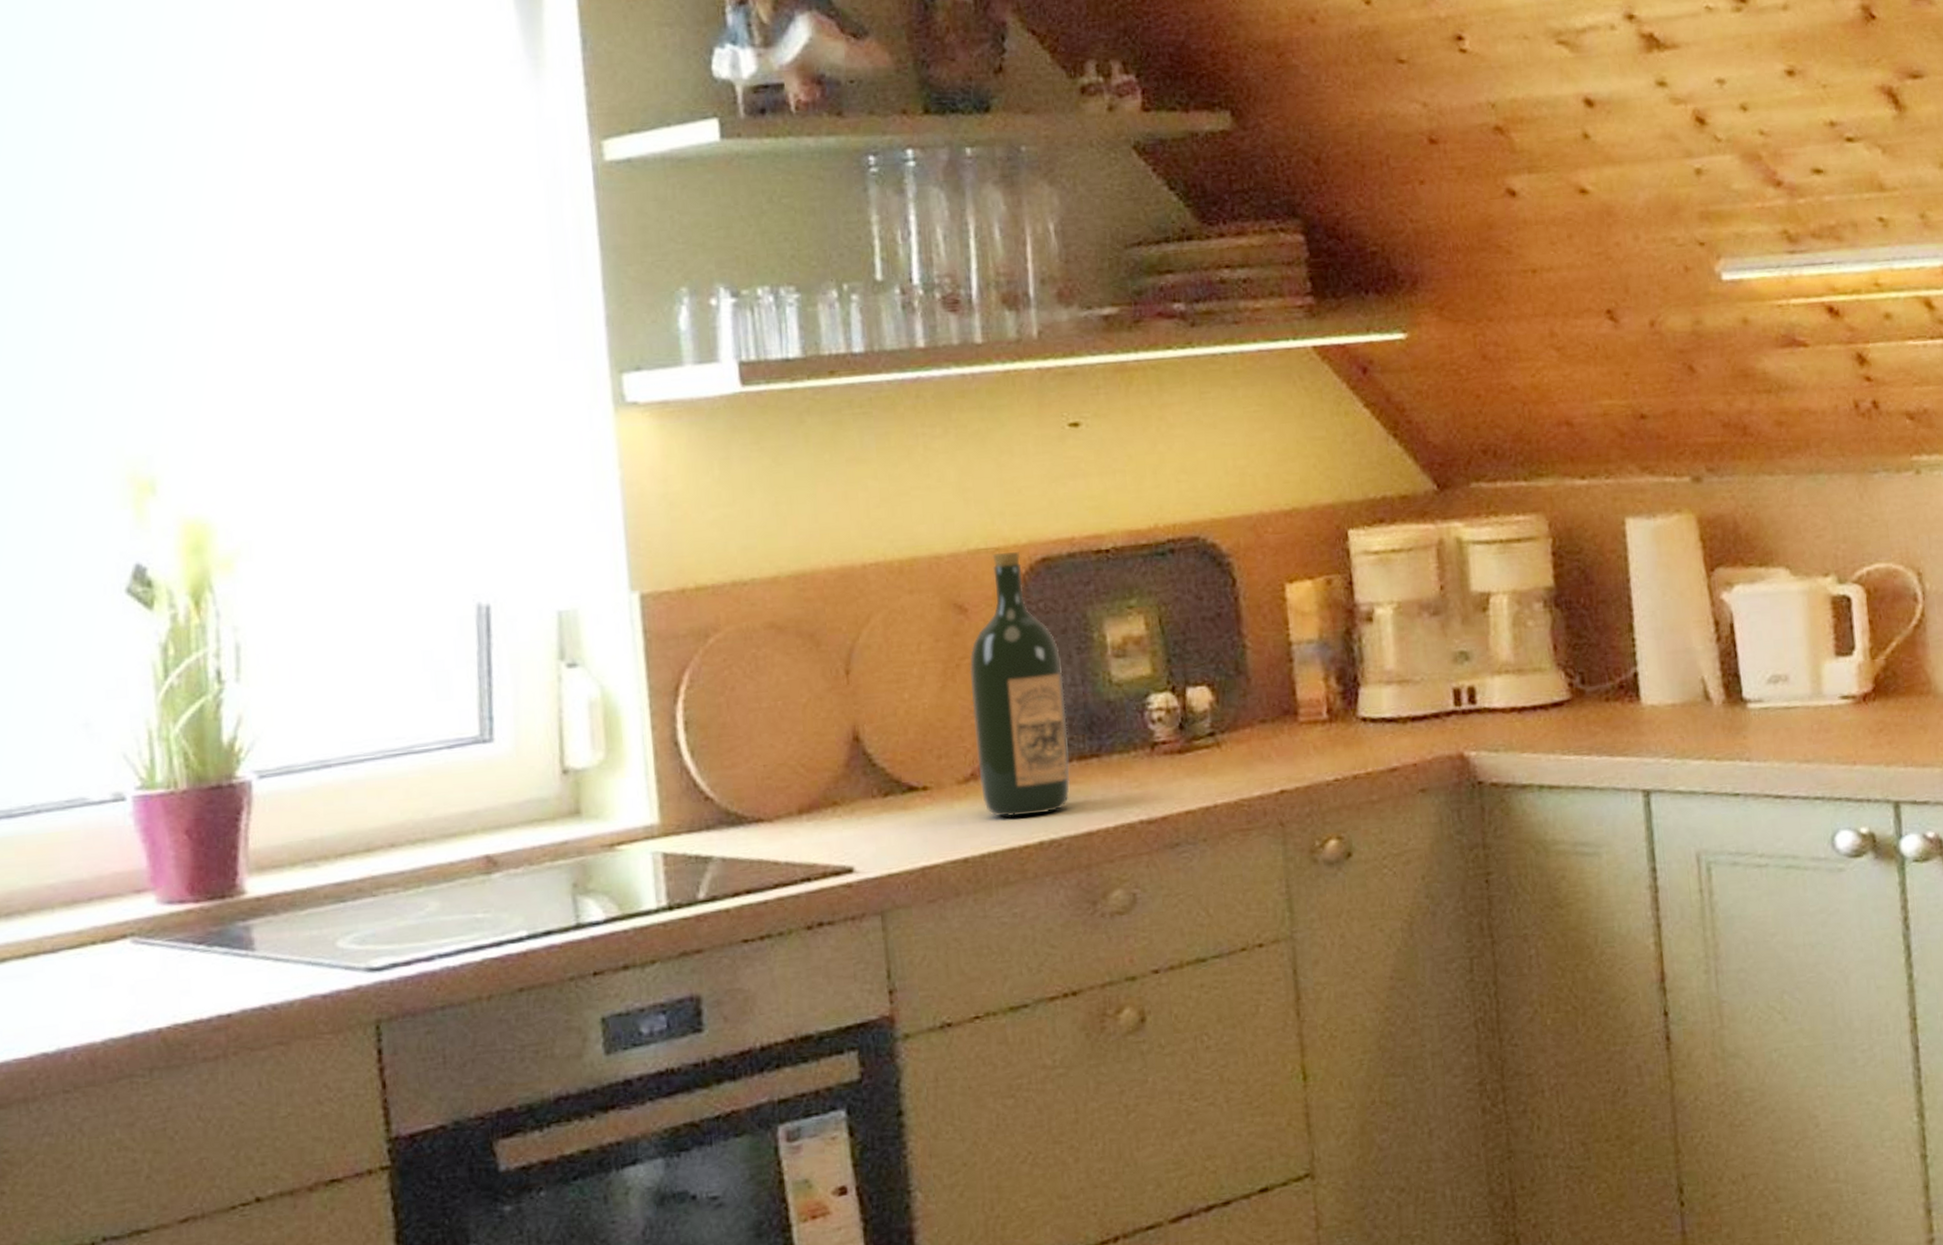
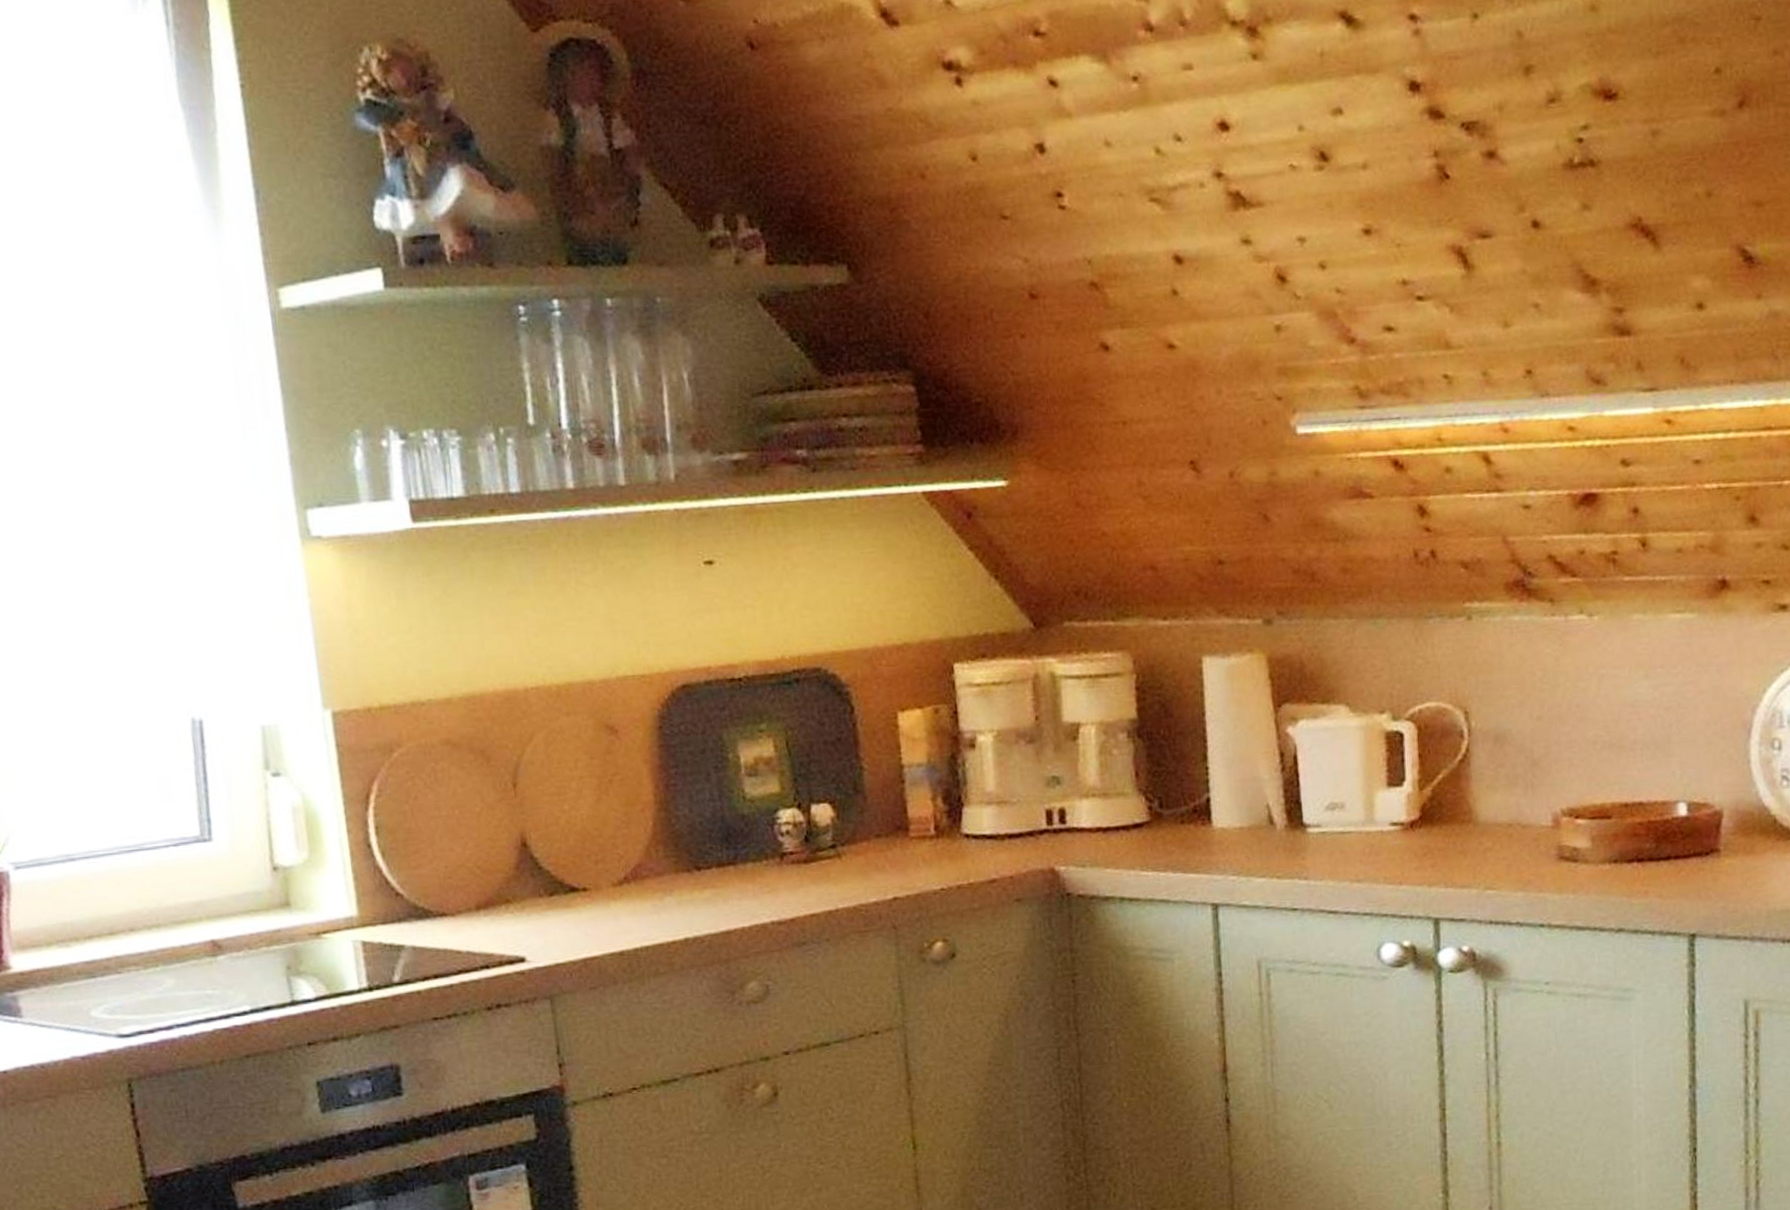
wine bottle: present [969,552,1071,818] -> none [621,679,711,917]

